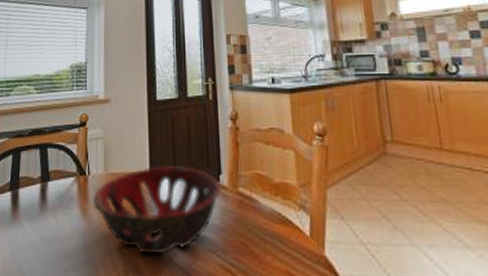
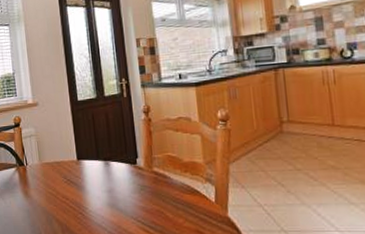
decorative bowl: present [93,166,222,255] -> none [32,153,139,223]

